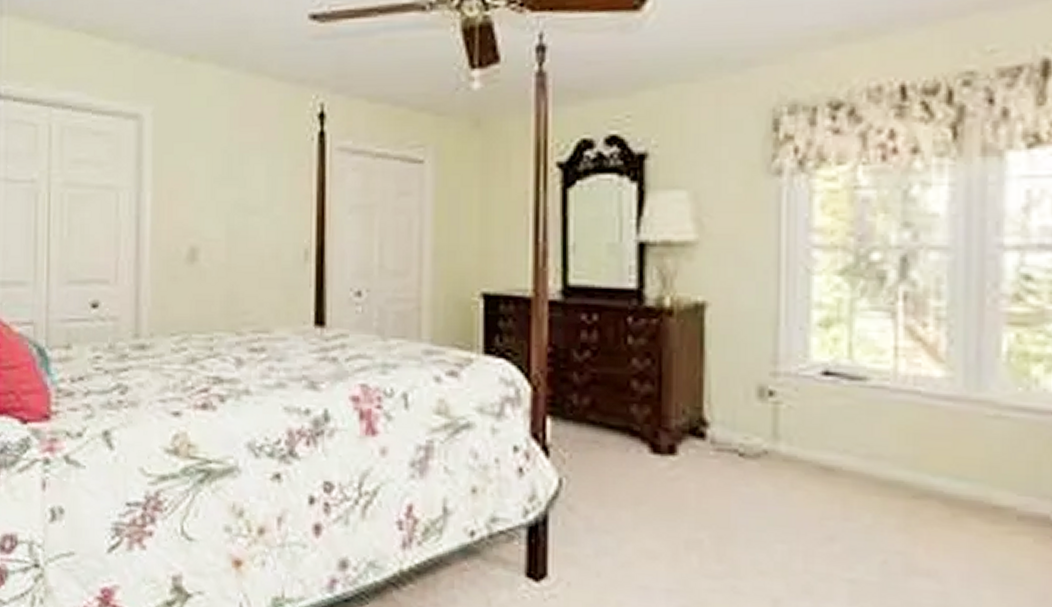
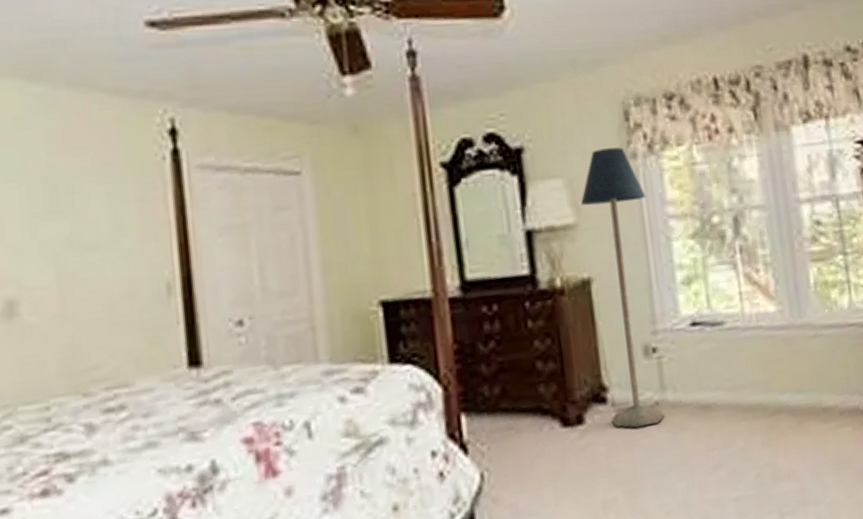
floor lamp: none [706,161,788,474] -> present [581,147,665,428]

